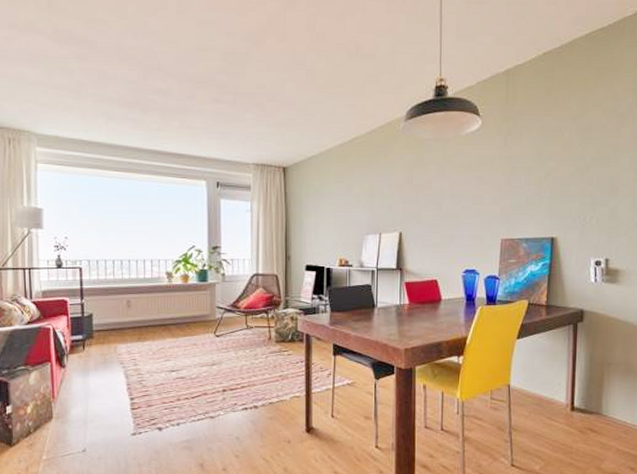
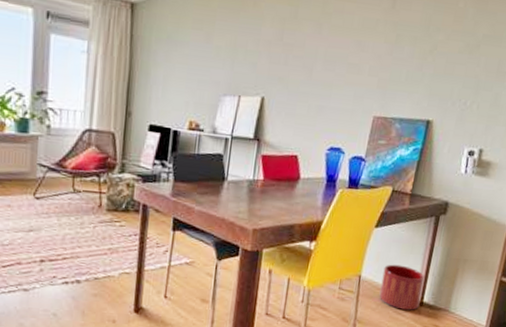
planter: none [530,372,572,415] -> present [379,264,425,310]

